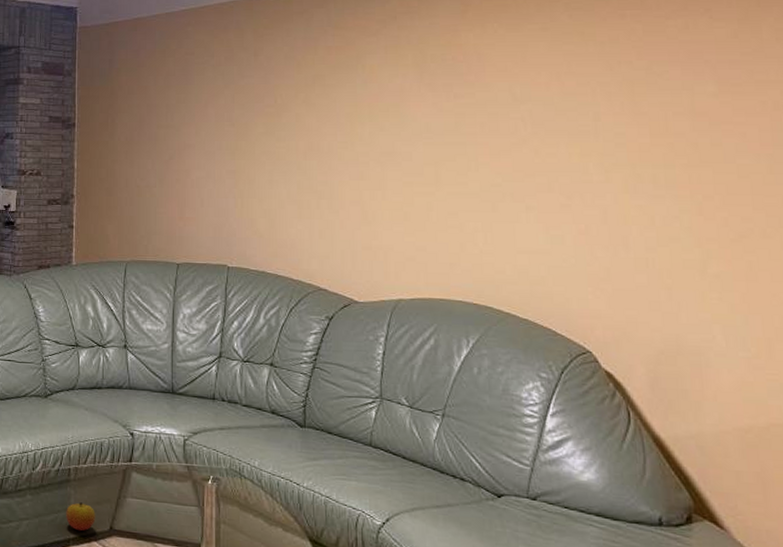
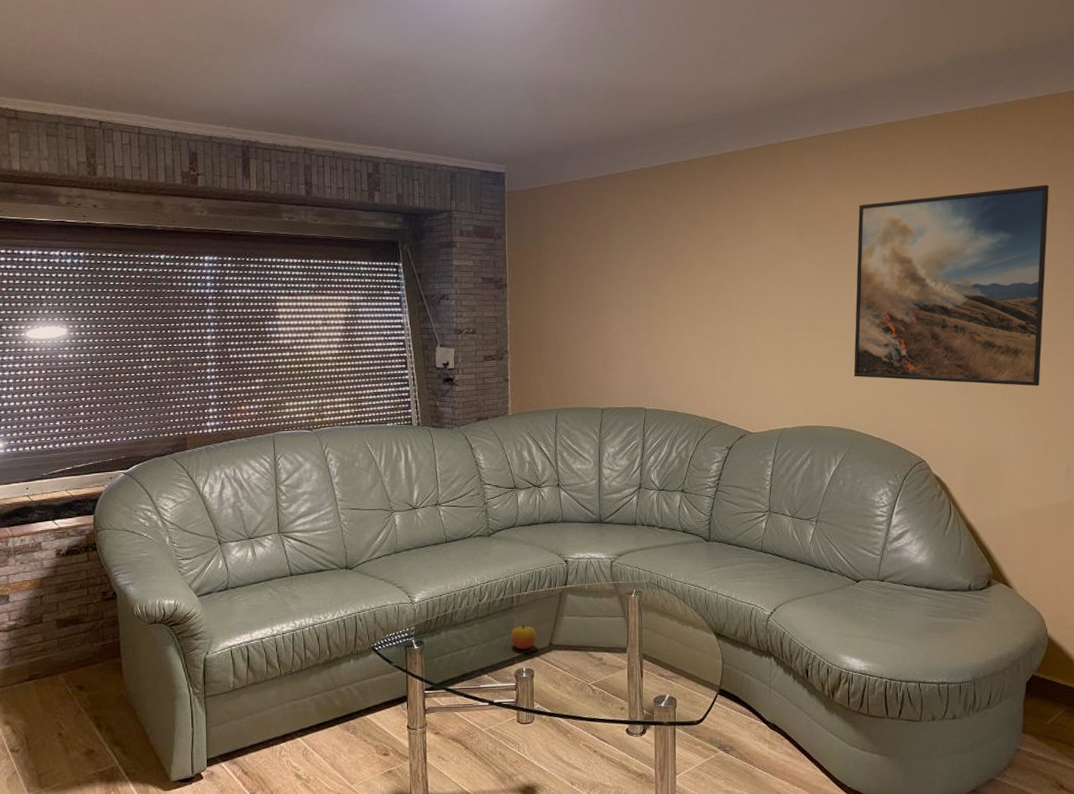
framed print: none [490,15,760,267] -> present [853,184,1050,387]

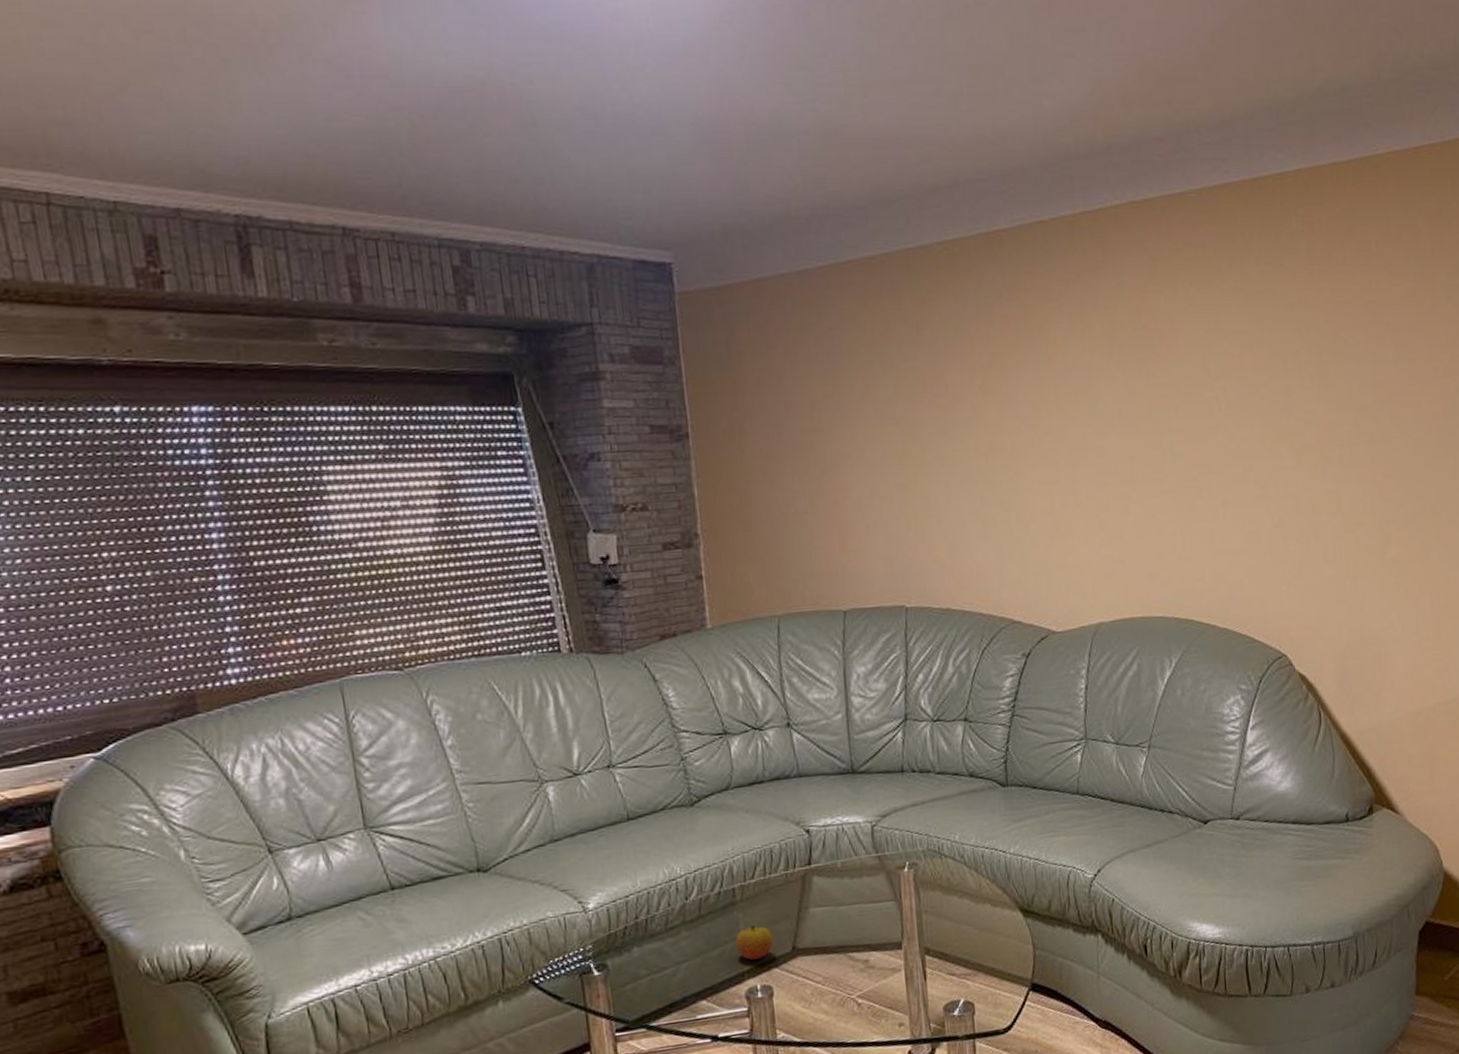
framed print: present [853,184,1050,387] -> none [1186,270,1434,547]

